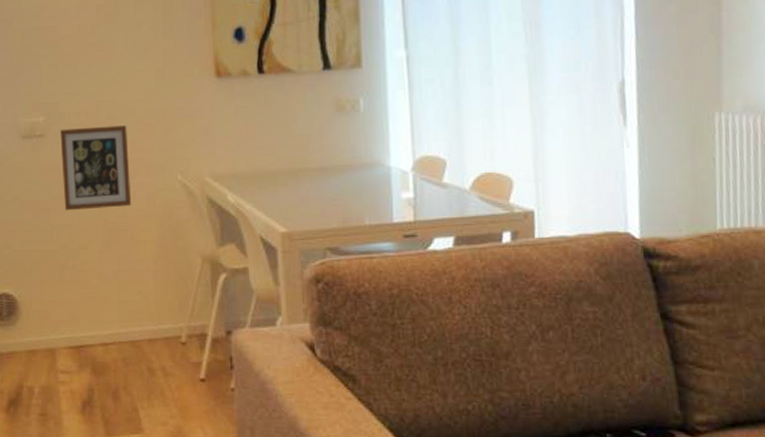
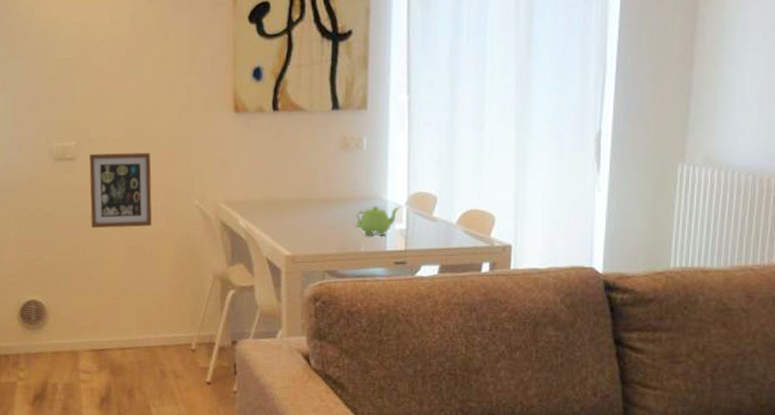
teapot: none [356,173,405,207] -> present [355,206,399,237]

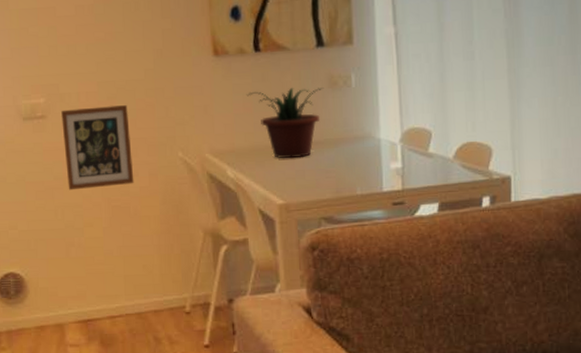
potted plant: none [262,147,336,214] -> present [246,88,324,158]
teapot: present [355,206,399,237] -> none [349,145,394,178]

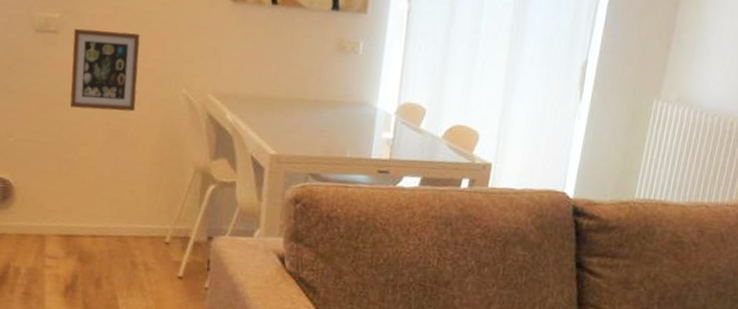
potted plant: present [246,88,324,158] -> none [257,42,332,114]

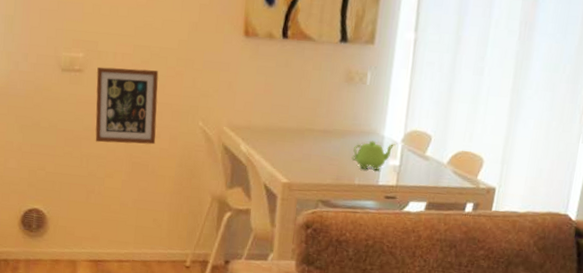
teapot: none [343,112,388,144] -> present [351,140,395,171]

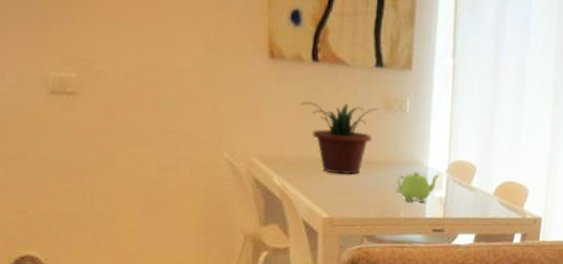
picture frame: present [95,67,159,145] -> none [95,89,174,179]
potted plant: none [269,75,341,144] -> present [300,101,379,175]

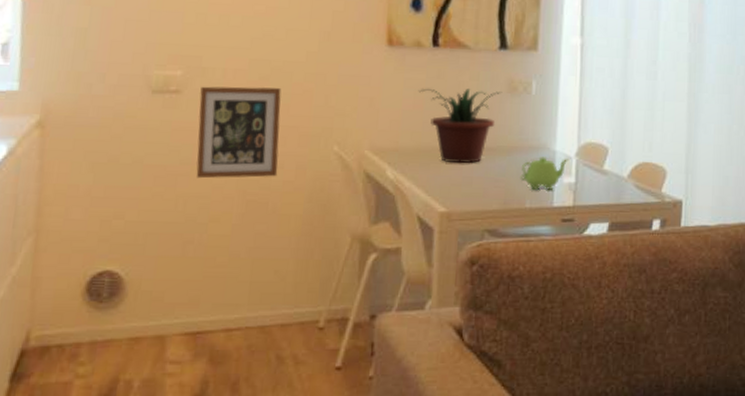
picture frame: none [95,89,174,179] -> present [196,86,282,179]

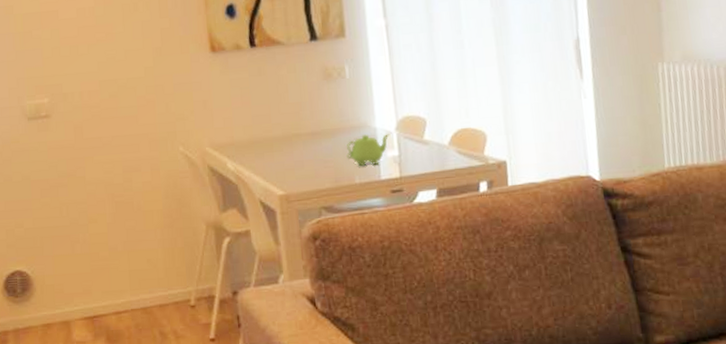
picture frame: present [196,86,282,179] -> none [65,102,137,188]
potted plant: present [418,88,503,164] -> none [243,80,319,150]

